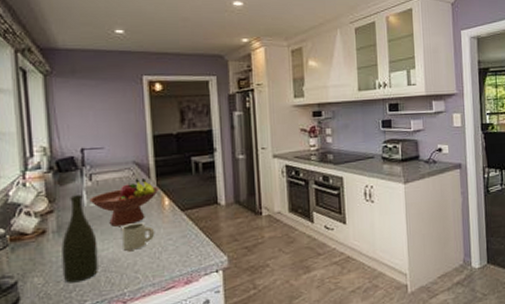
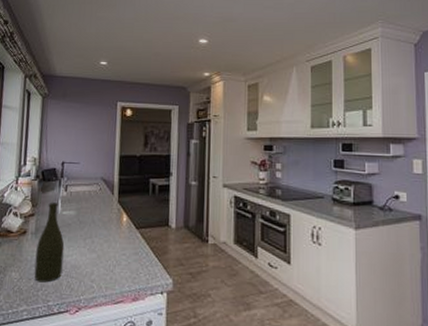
fruit bowl: present [89,178,160,227] -> none [63,194,120,236]
mug: present [122,222,155,251] -> none [84,234,112,260]

